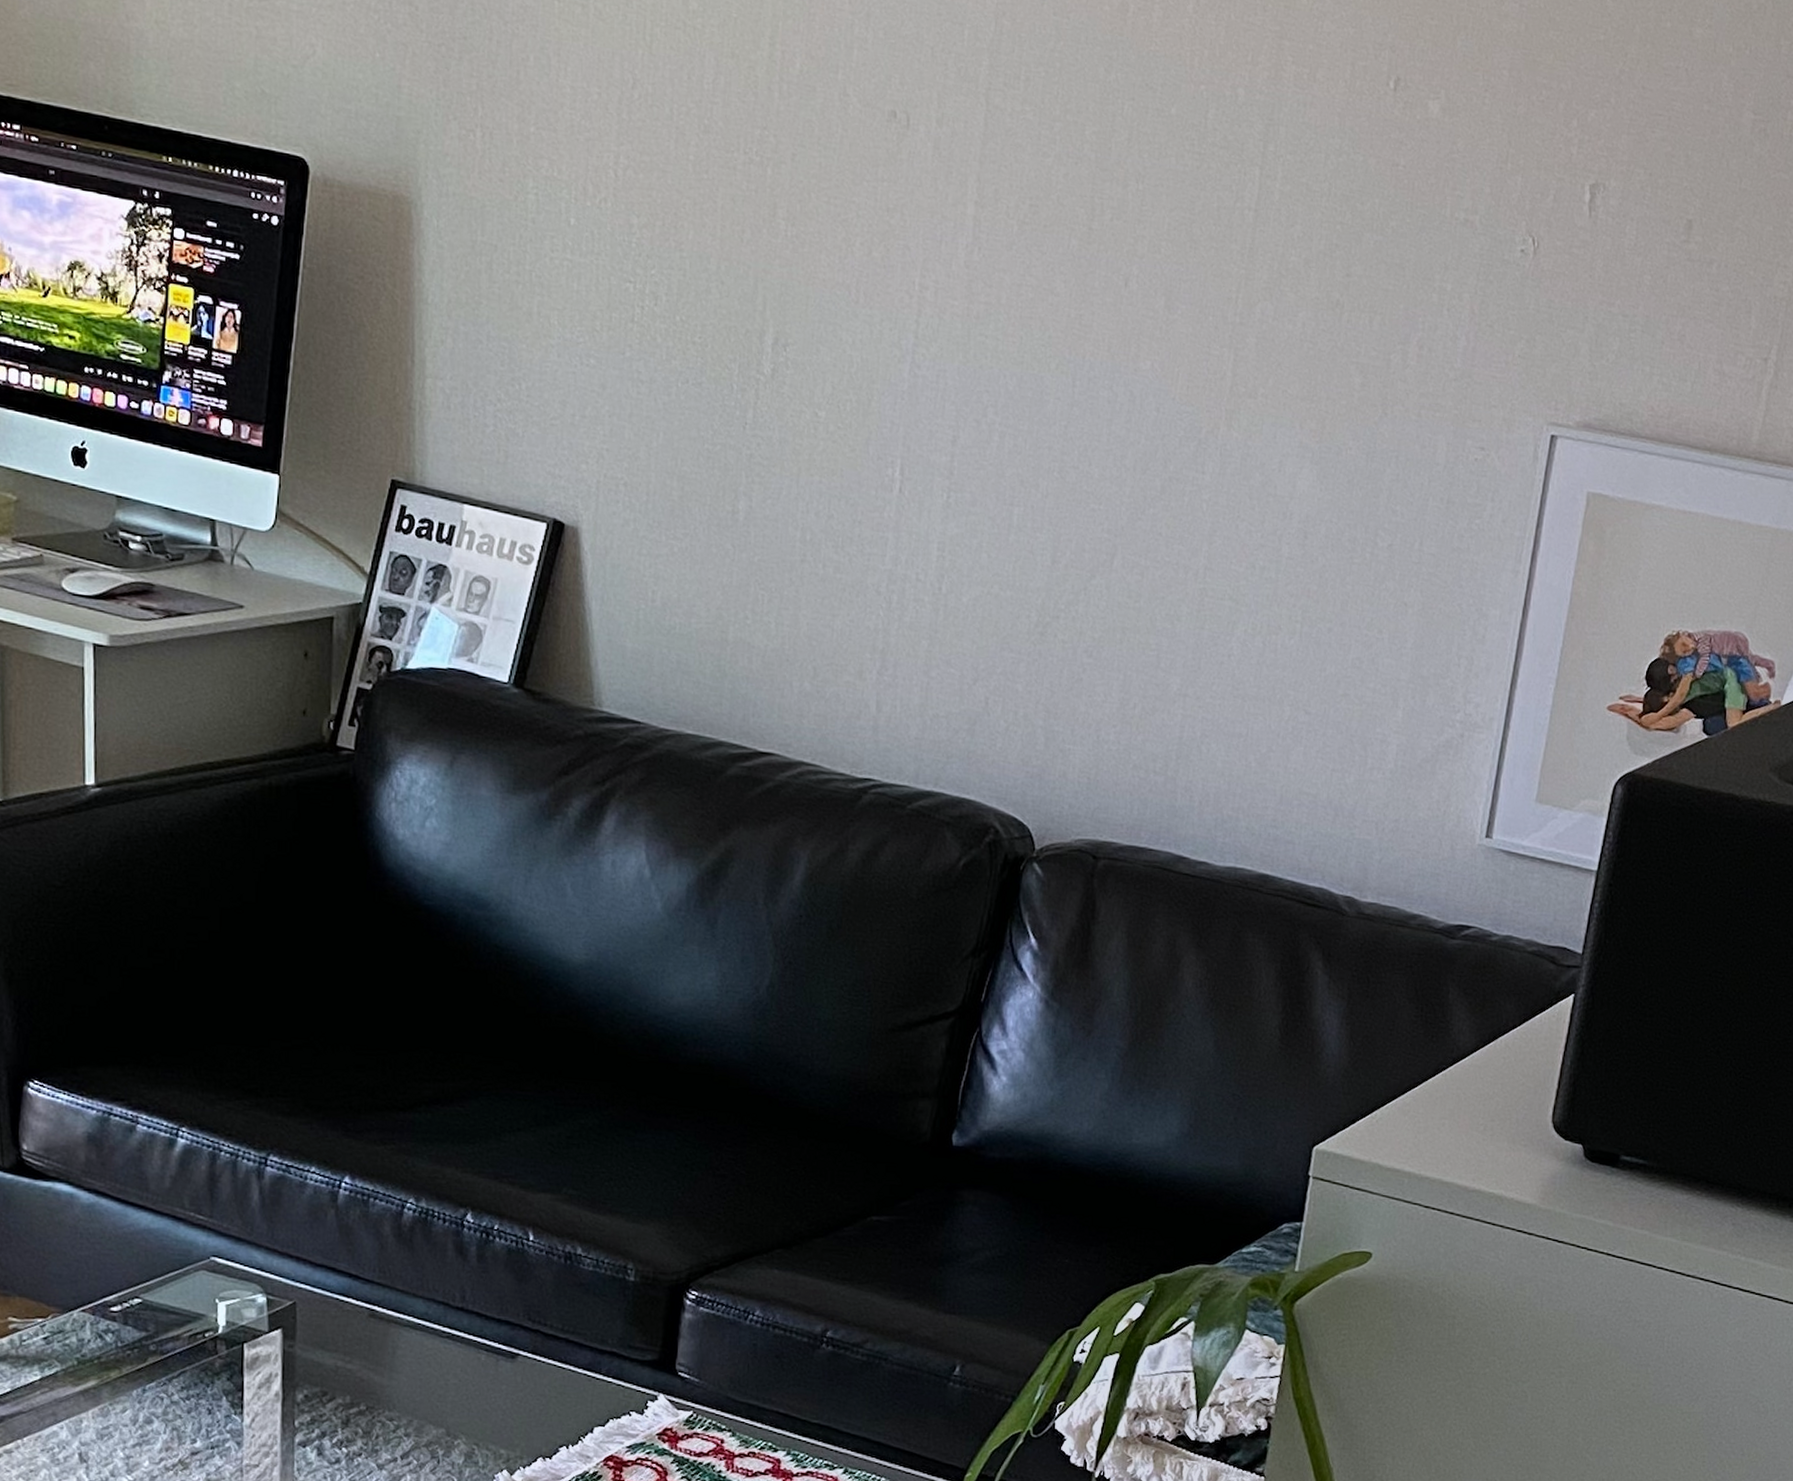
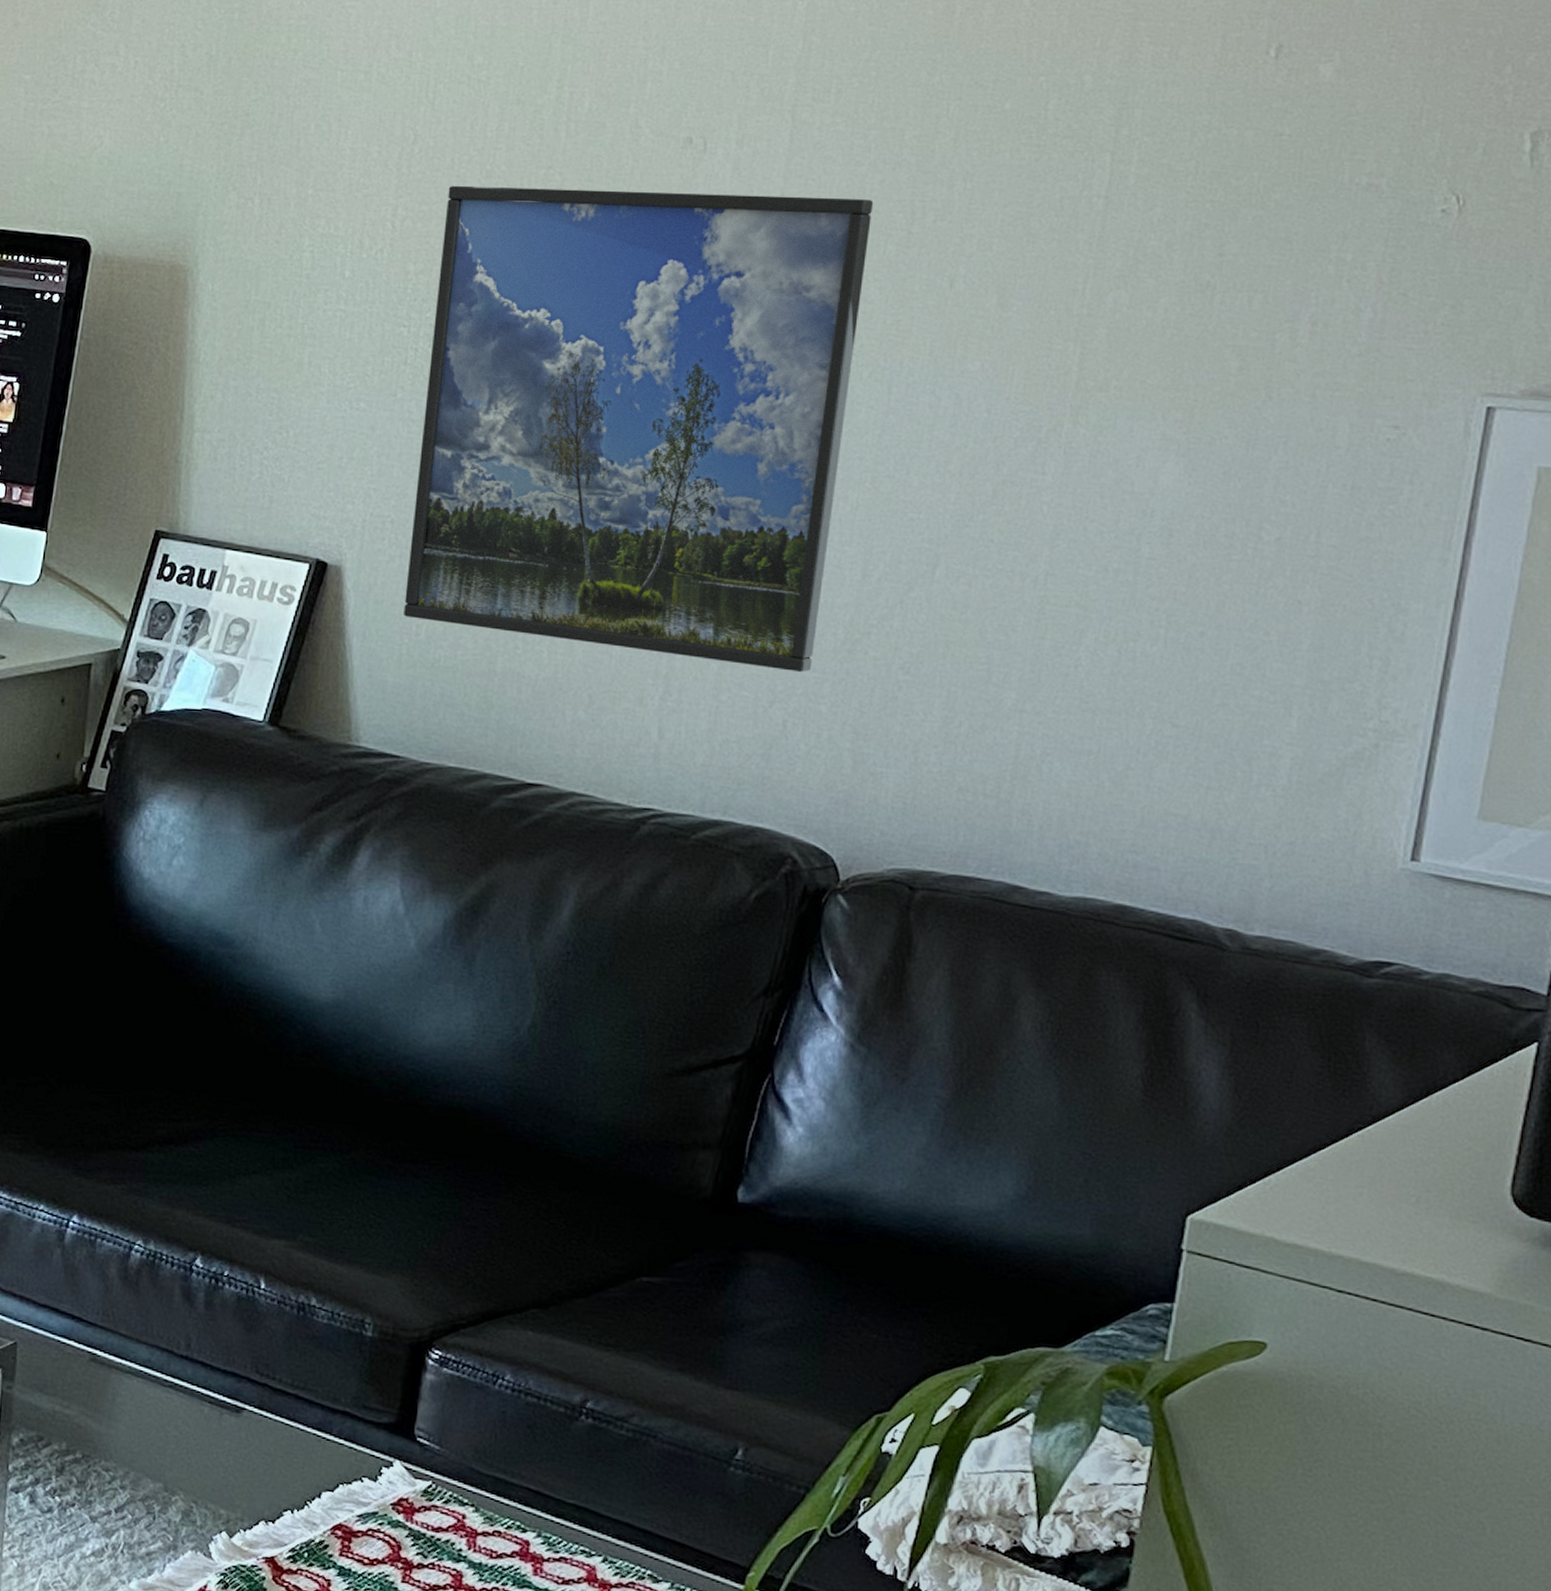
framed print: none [640,137,1059,653] -> present [404,185,874,673]

